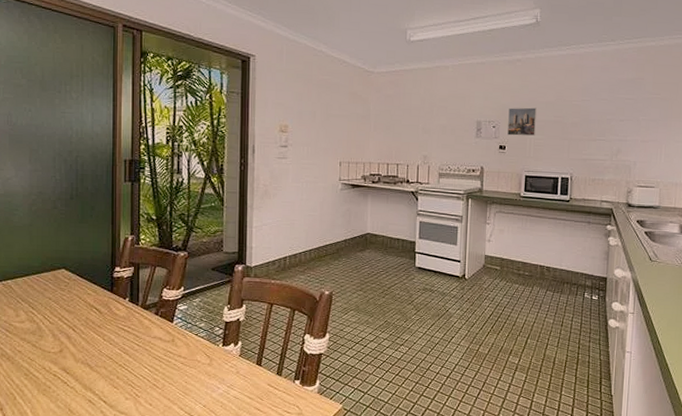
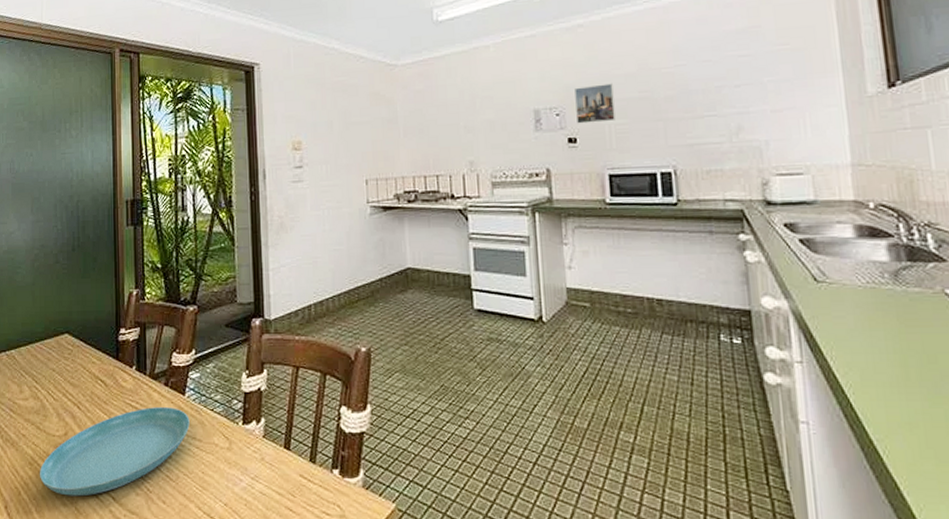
saucer: none [34,331,176,401] -> present [39,407,190,497]

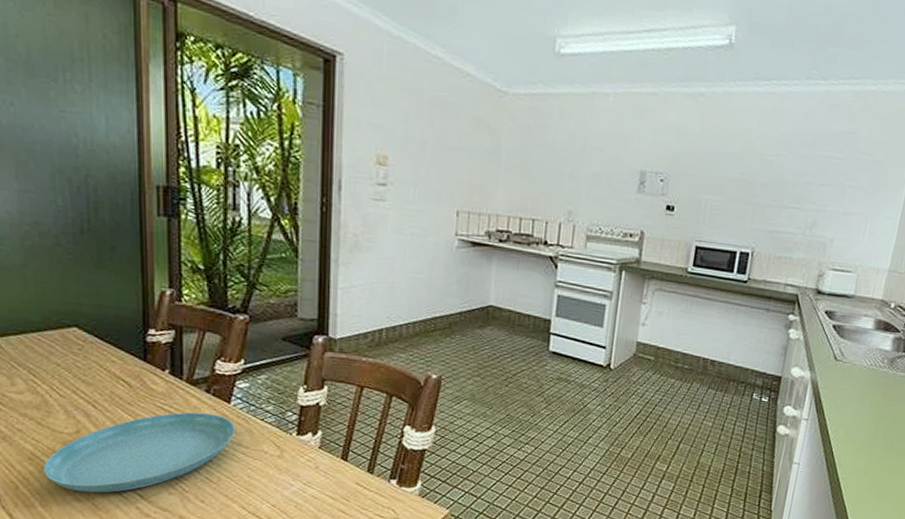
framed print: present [574,83,615,124] -> none [678,156,718,197]

